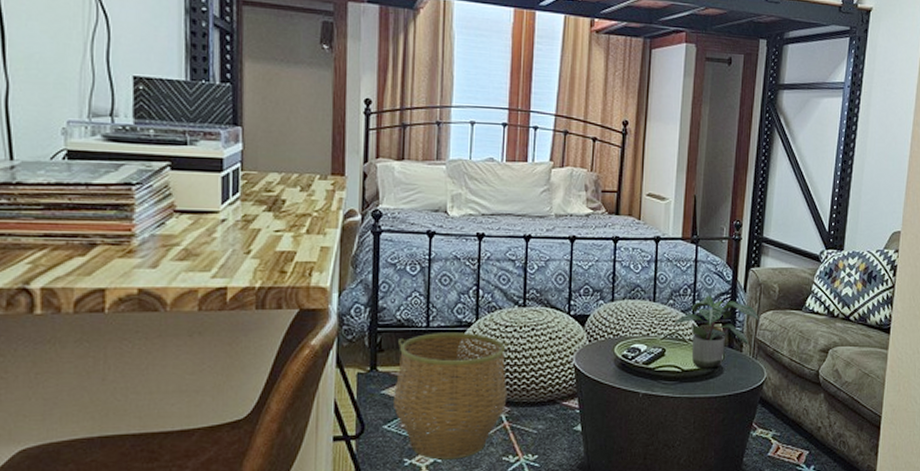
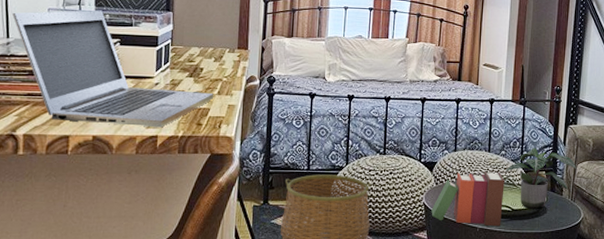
laptop: none [16,123,302,277] -> present [12,10,214,128]
books: none [583,325,673,391] -> present [431,171,505,227]

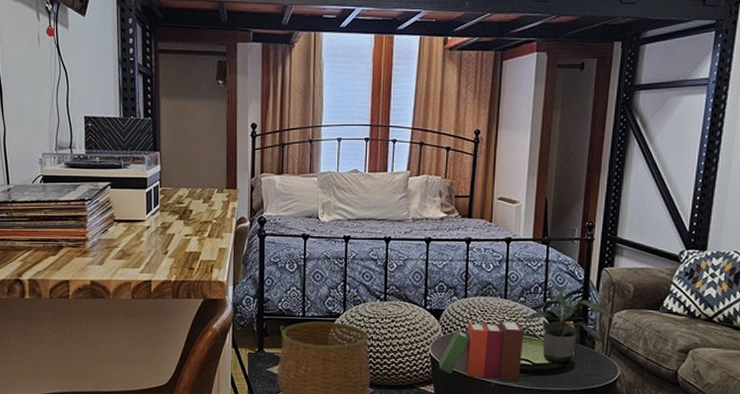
laptop: present [12,10,214,128] -> none [11,153,205,272]

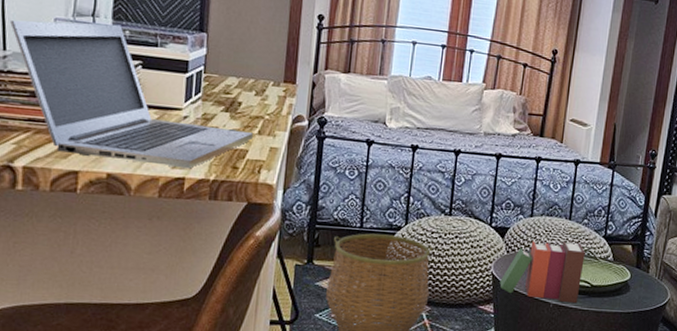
laptop: none [11,153,205,272] -> present [10,20,254,169]
potted plant: present [524,293,613,365] -> none [586,217,667,288]

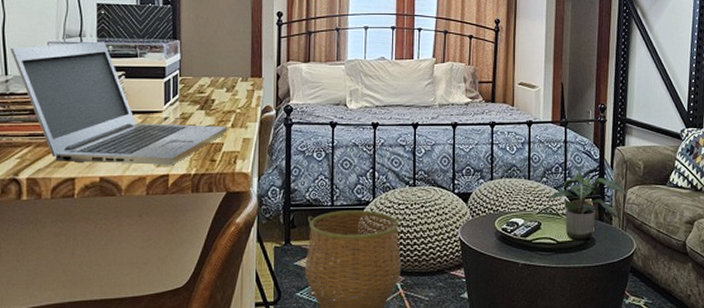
books: present [499,241,585,304] -> none [468,200,548,262]
potted plant: none [586,217,667,288] -> present [547,172,627,242]

